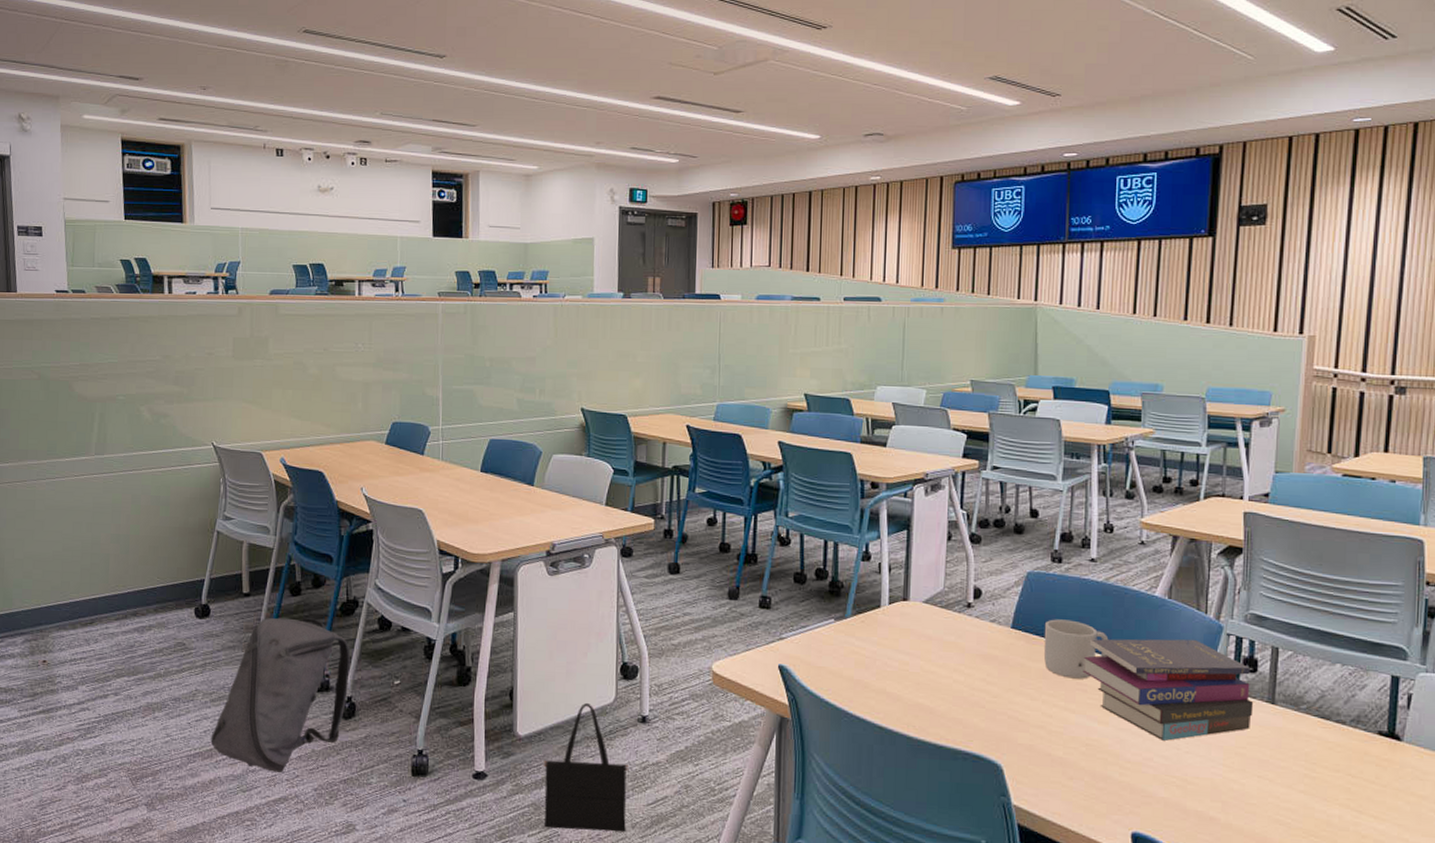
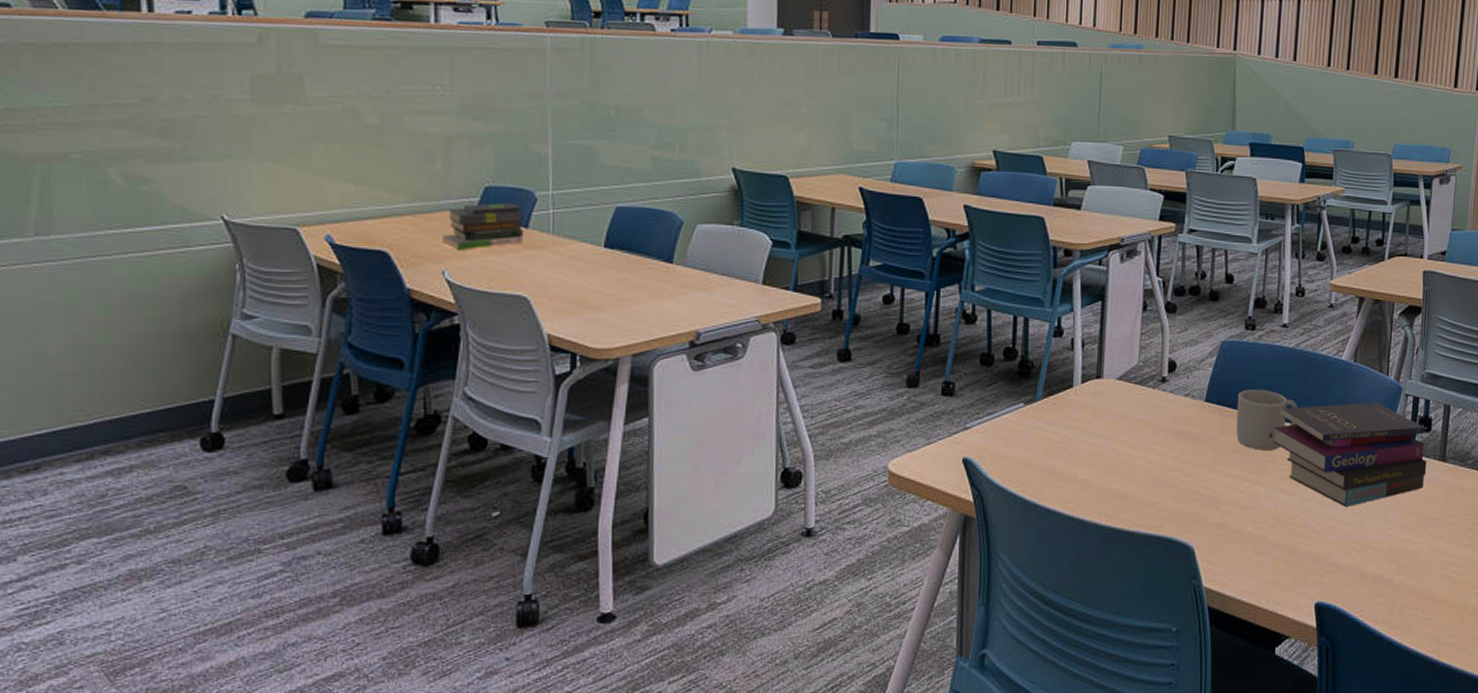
backpack: present [210,617,351,772] -> none [229,441,431,643]
books: none [361,434,420,472] -> present [442,202,523,250]
tote bag: present [543,702,629,831] -> none [686,518,792,670]

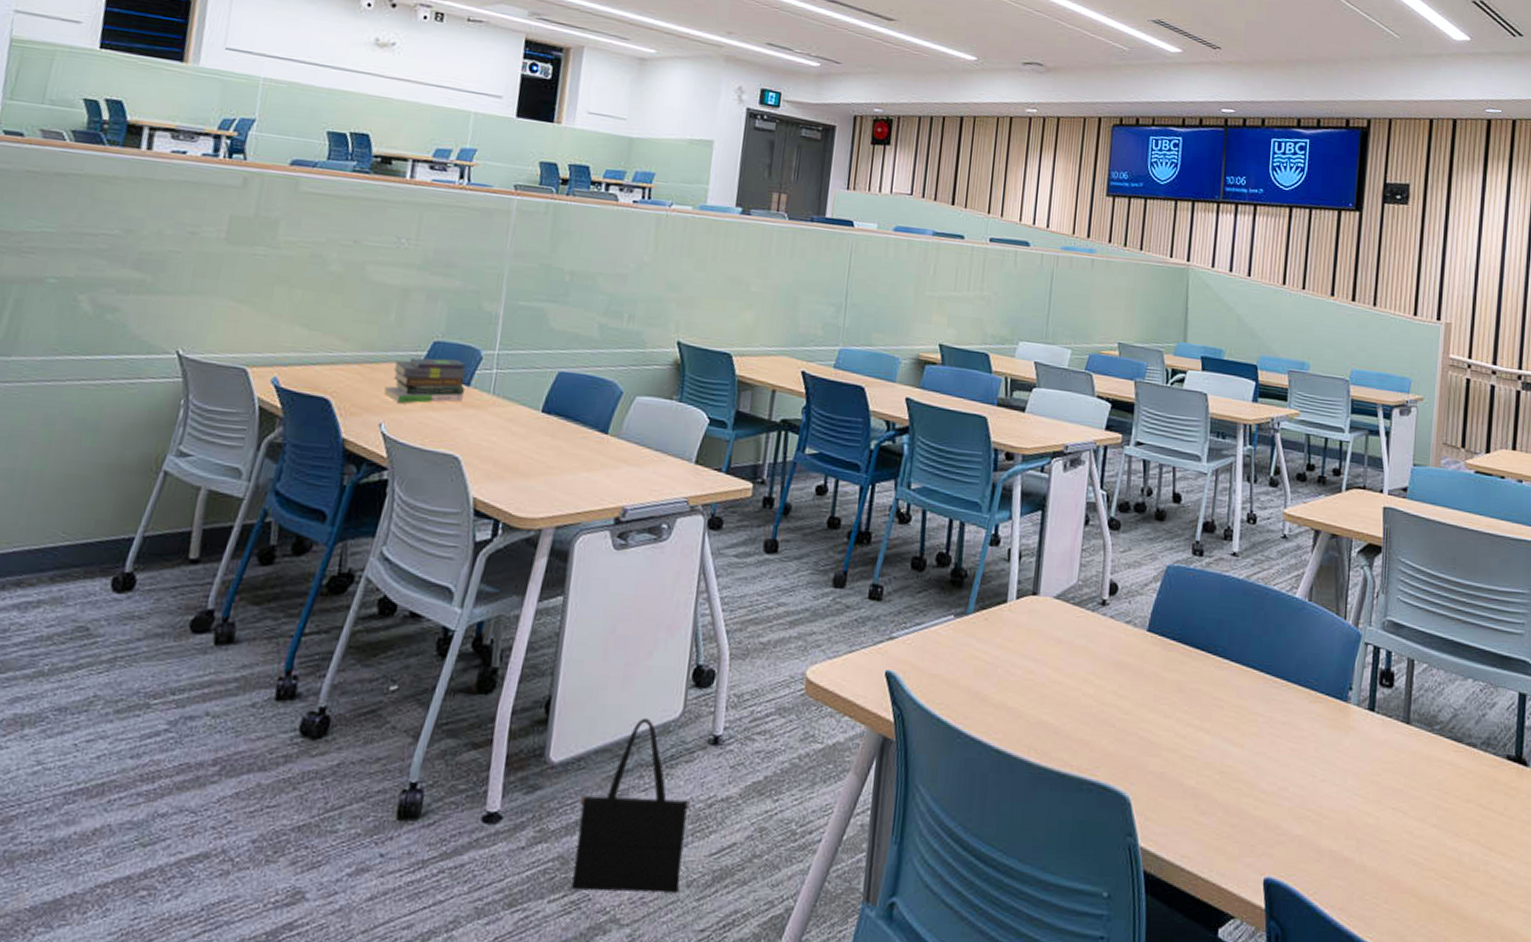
tote bag: none [686,518,792,670] -> present [572,717,692,893]
mug: present [1236,389,1298,450] -> none [1180,621,1248,694]
books: present [1272,402,1427,507] -> none [1219,646,1390,767]

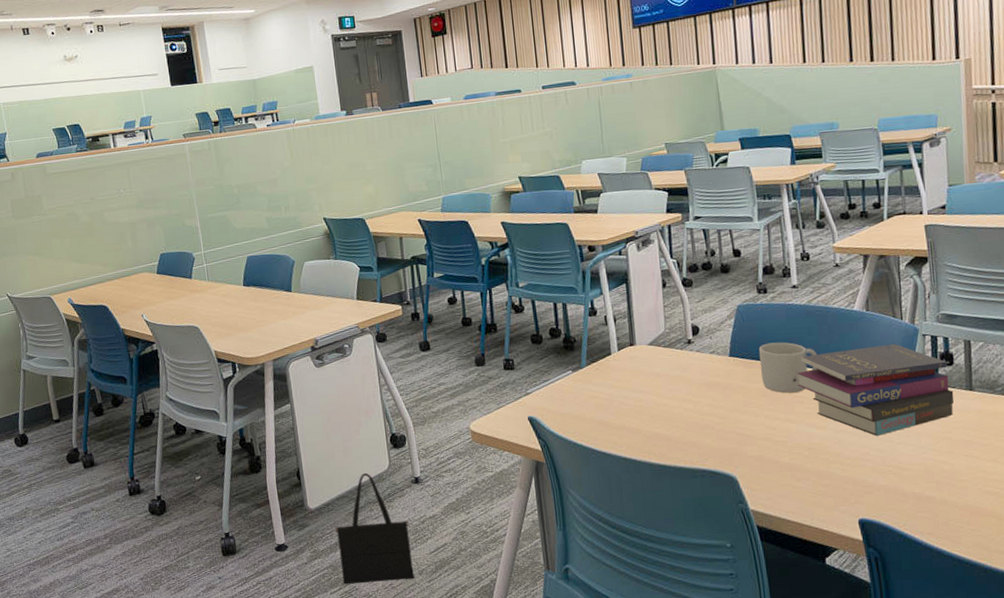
books: present [384,357,466,404] -> none [138,262,190,299]
mug: none [1180,621,1248,694] -> present [758,342,818,394]
books: none [1219,646,1390,767] -> present [797,343,955,436]

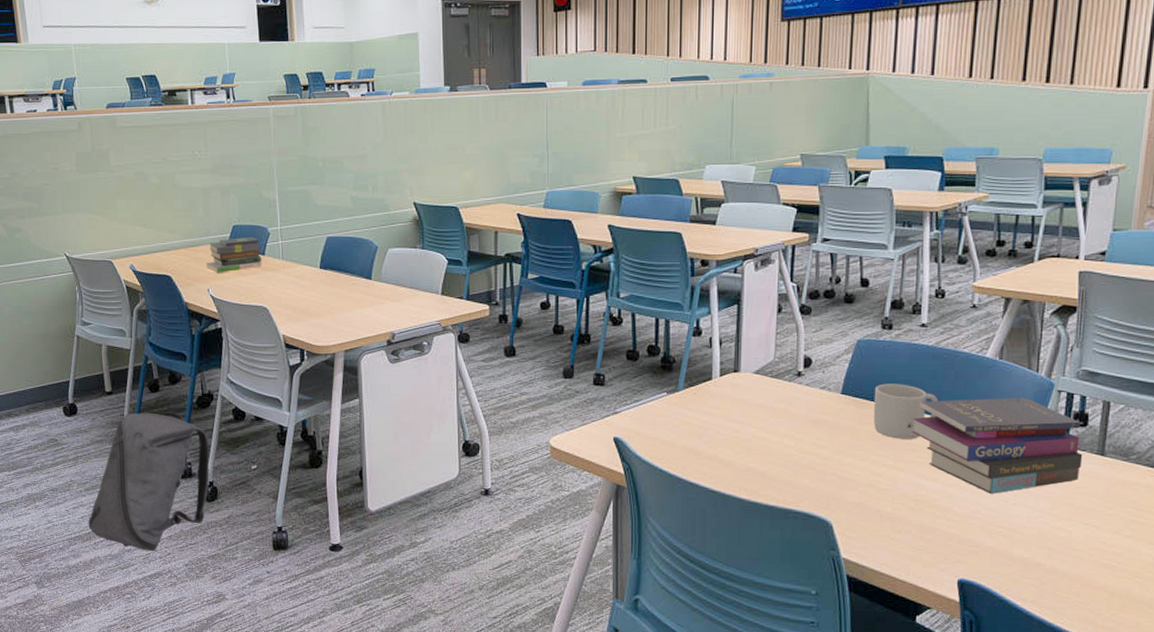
backpack: none [45,433,157,569] -> present [88,412,210,551]
books: none [138,262,190,299] -> present [206,236,261,273]
tote bag: present [334,472,414,584] -> none [394,478,475,593]

